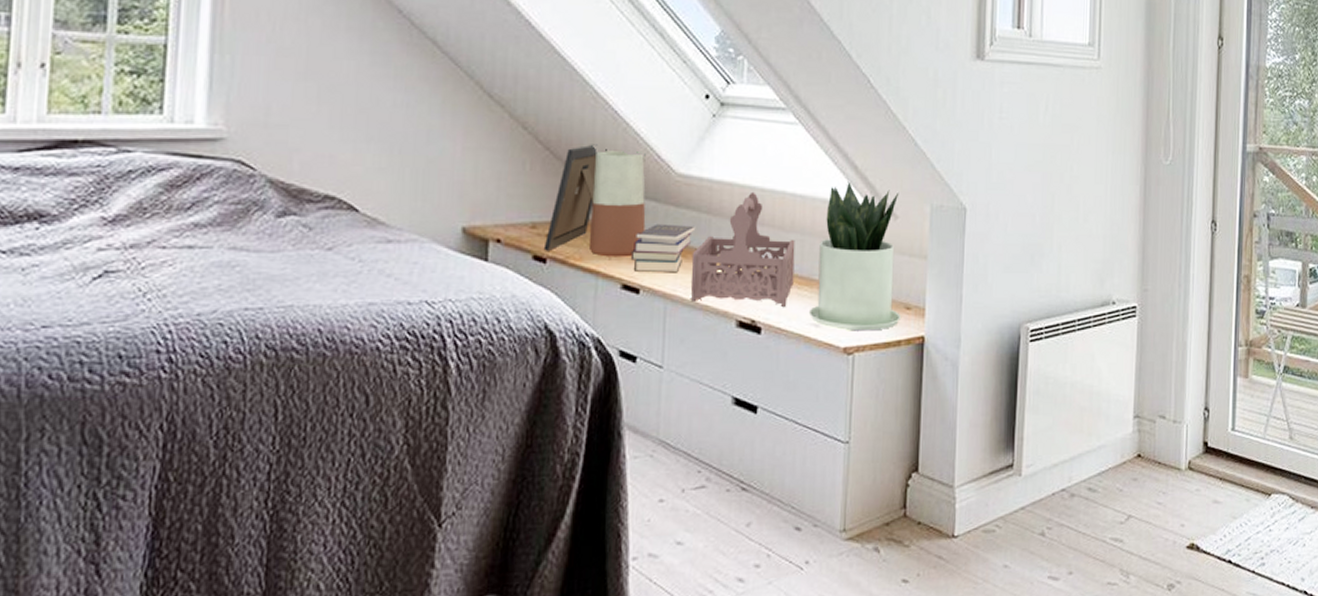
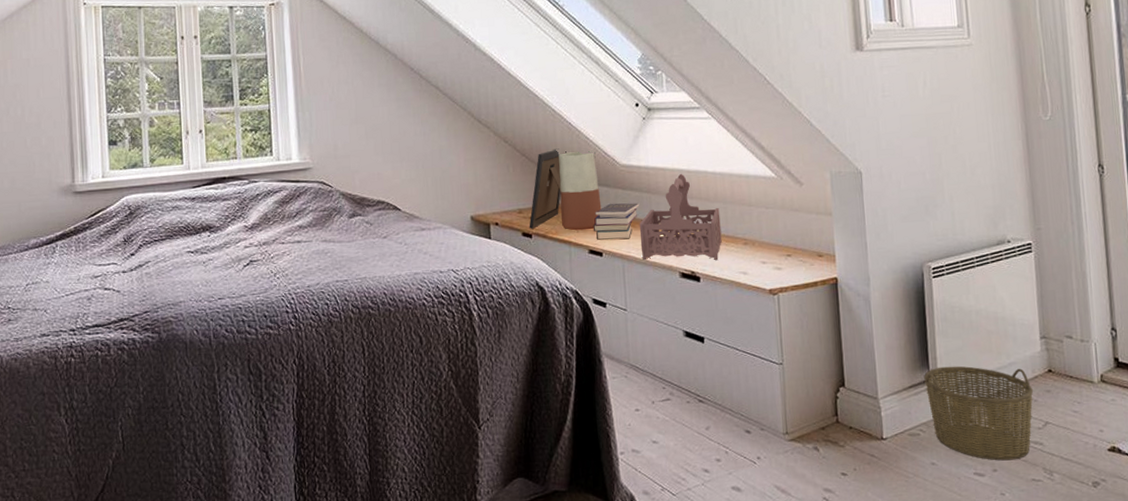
planter: present [808,183,901,331] -> none [737,160,815,276]
basket: none [1007,448,1120,562] -> present [924,366,1034,461]

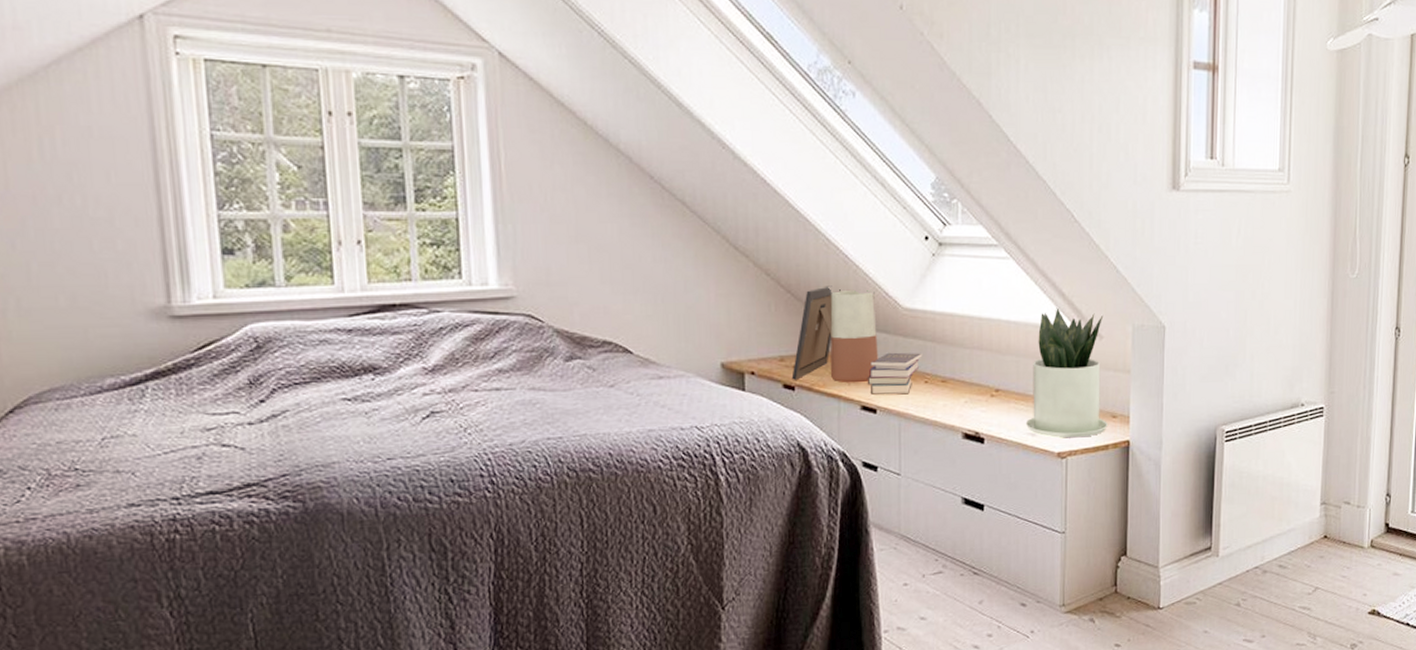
decorative basket: present [639,173,722,261] -> none [920,320,1011,419]
planter: none [737,160,815,276] -> present [1025,309,1108,438]
basket: present [924,366,1034,461] -> none [1206,533,1308,627]

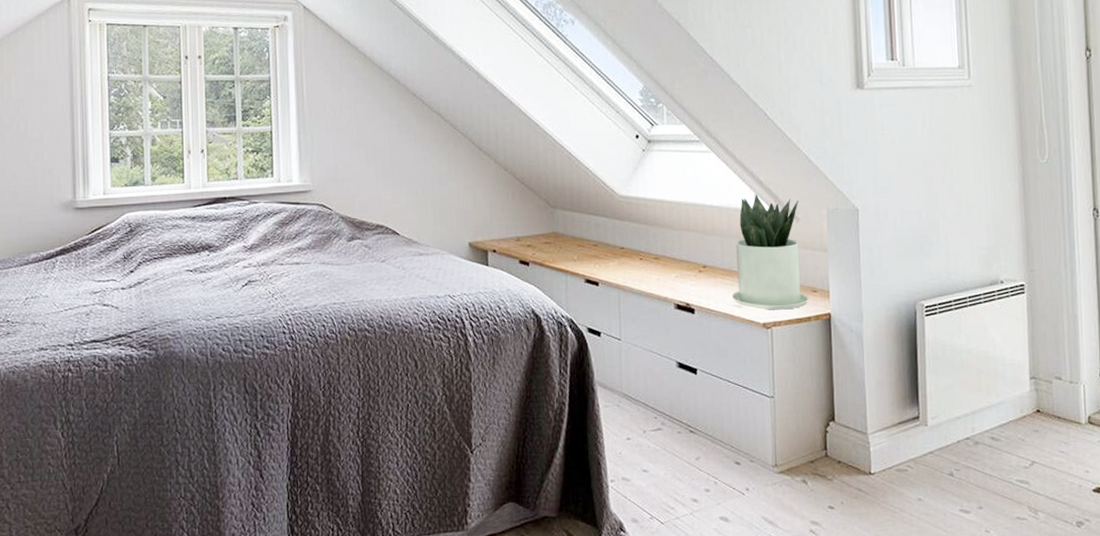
picture frame: present [791,285,841,380] -> none [526,178,566,257]
vase: present [830,290,879,382] -> none [557,181,599,259]
books: present [867,352,923,395] -> none [589,233,637,270]

